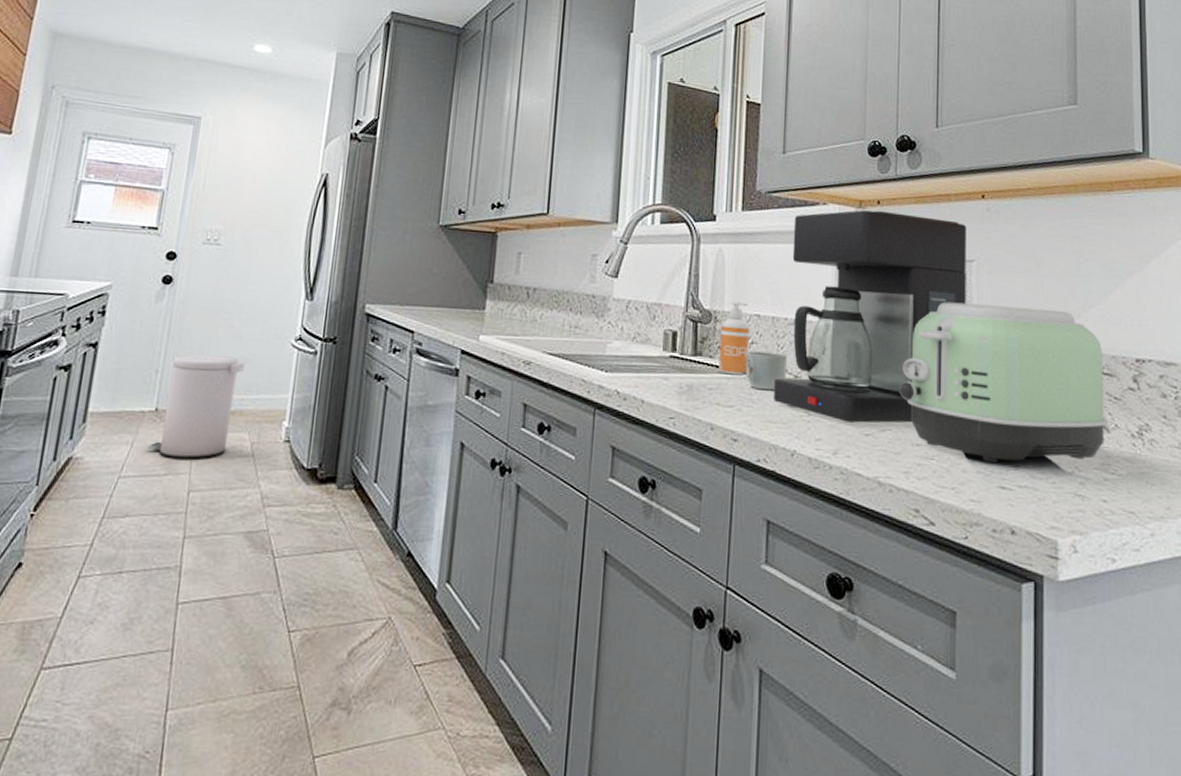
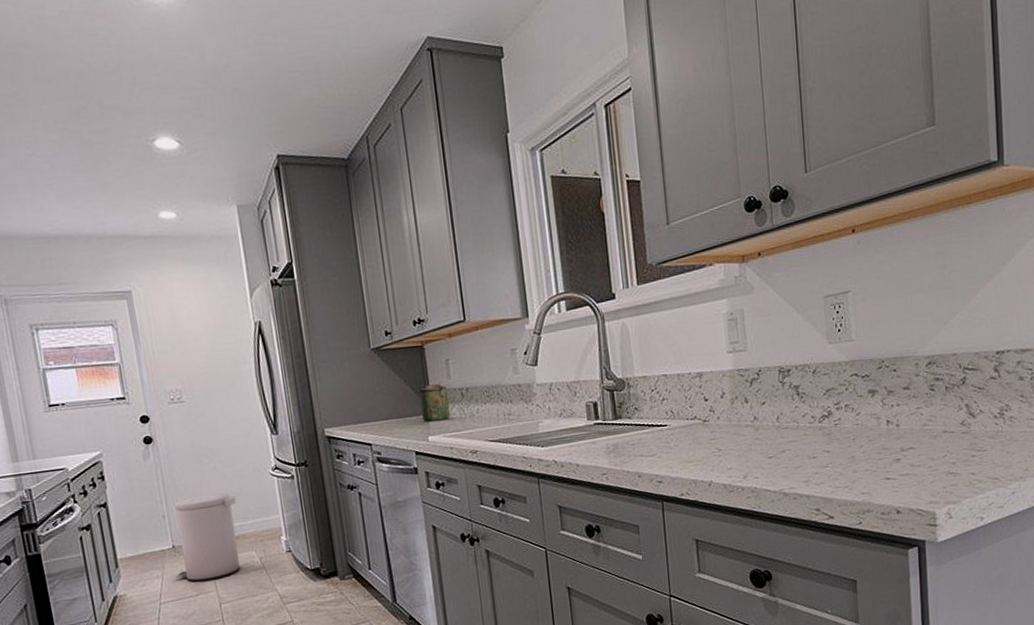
canister: none [478,277,512,320] -> present [419,384,451,422]
soap dispenser: present [718,302,750,376] -> none [634,366,662,430]
mug: present [745,351,788,391] -> none [659,403,696,438]
coffee maker: present [774,210,967,424] -> none [685,258,845,451]
toaster: present [899,302,1108,462] -> none [794,321,974,461]

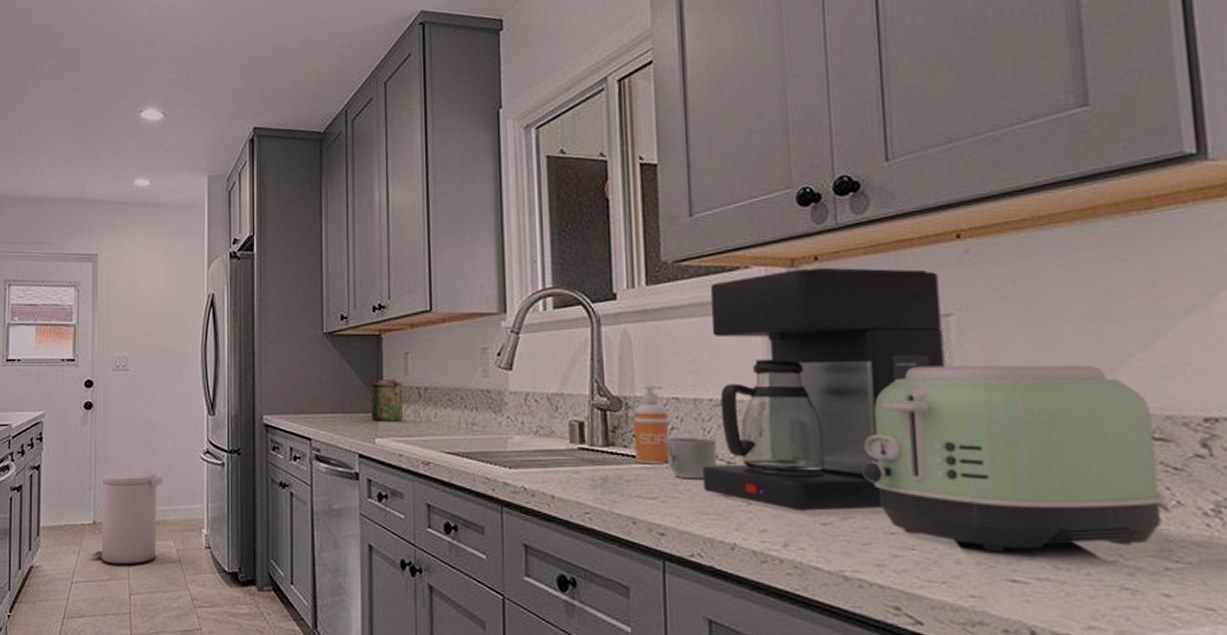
soap dispenser: none [634,366,662,430] -> present [633,386,670,465]
mug: none [659,403,696,438] -> present [666,438,718,480]
coffee maker: none [685,258,845,451] -> present [703,267,944,511]
toaster: none [794,321,974,461] -> present [862,364,1166,551]

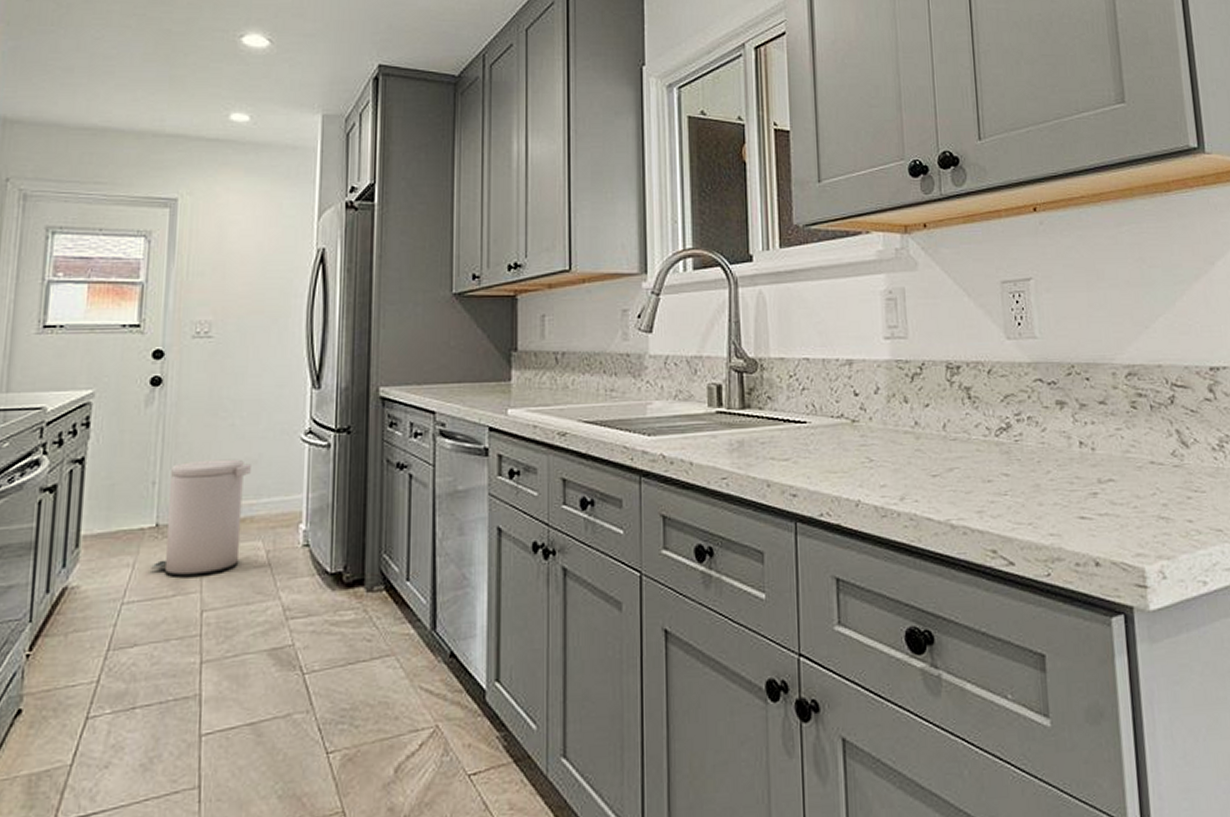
canister: present [371,380,404,421] -> none [504,344,539,390]
soap dispenser: present [633,386,670,465] -> none [768,347,801,426]
mug: present [666,438,718,480] -> none [798,397,843,439]
coffee maker: present [703,267,944,511] -> none [831,234,1027,465]
toaster: present [862,364,1166,551] -> none [964,323,1187,492]

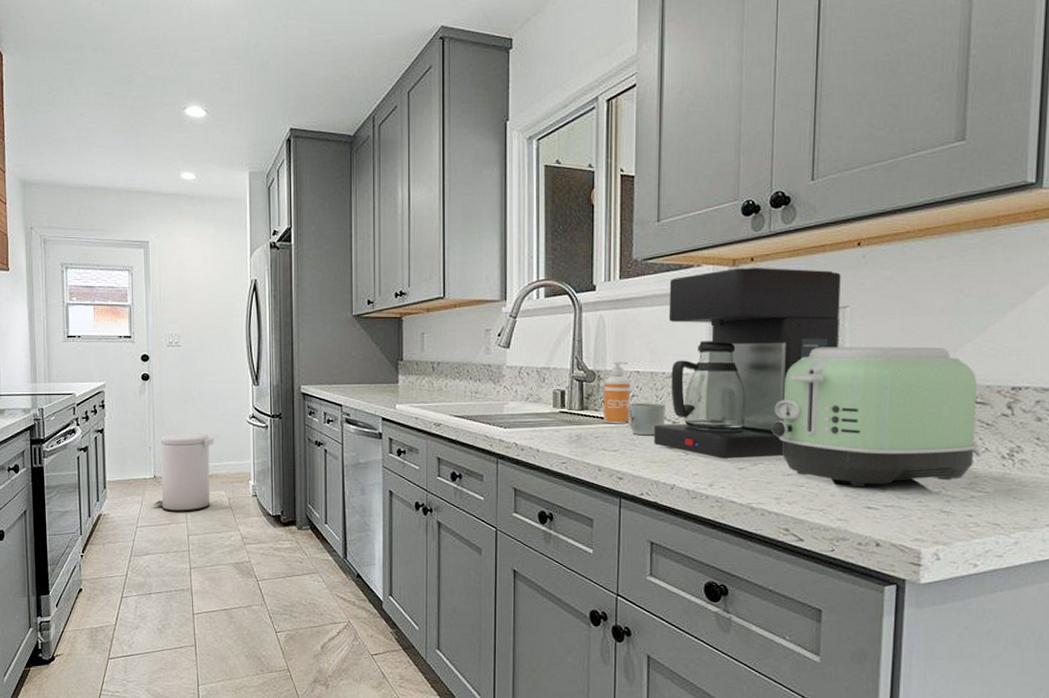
soap dispenser: none [768,347,801,426] -> present [603,361,631,424]
mug: none [798,397,843,439] -> present [628,403,667,436]
coffee maker: none [831,234,1027,465] -> present [654,267,841,459]
toaster: none [964,323,1187,492] -> present [771,346,978,486]

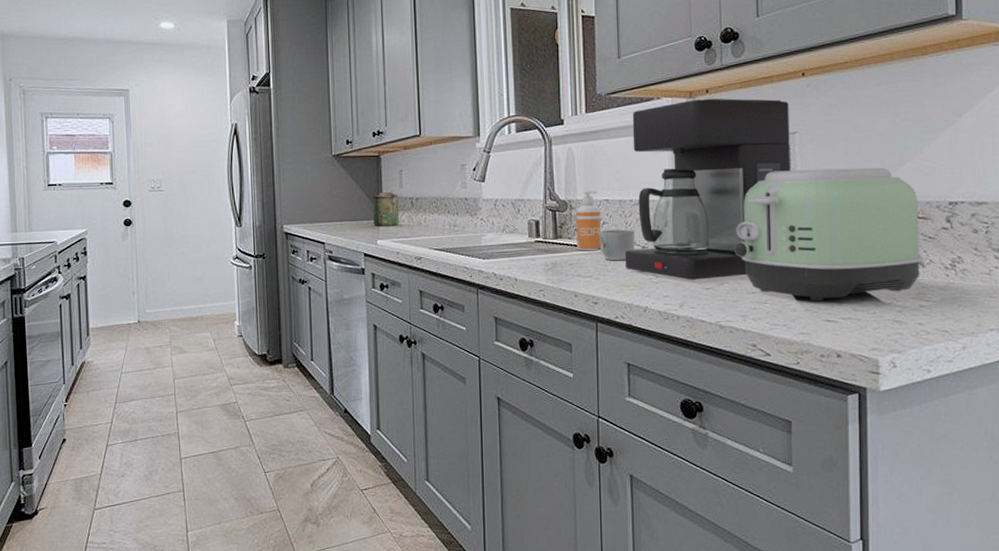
pedal bin: present [153,433,214,513] -> none [138,276,198,357]
canister: none [393,356,420,390] -> present [373,192,400,227]

